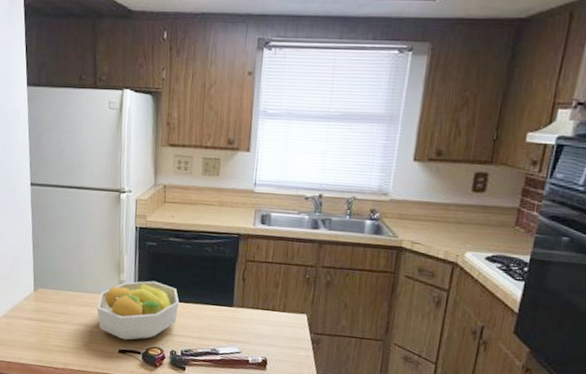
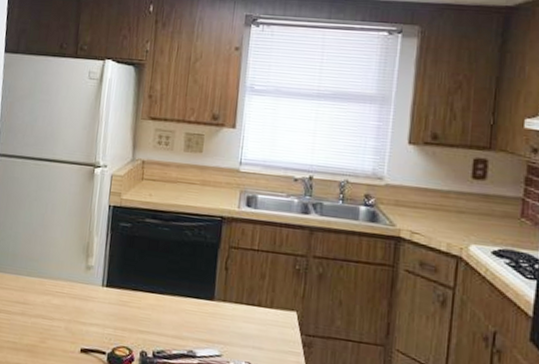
fruit bowl: present [97,281,180,341] -> none [59,267,154,338]

